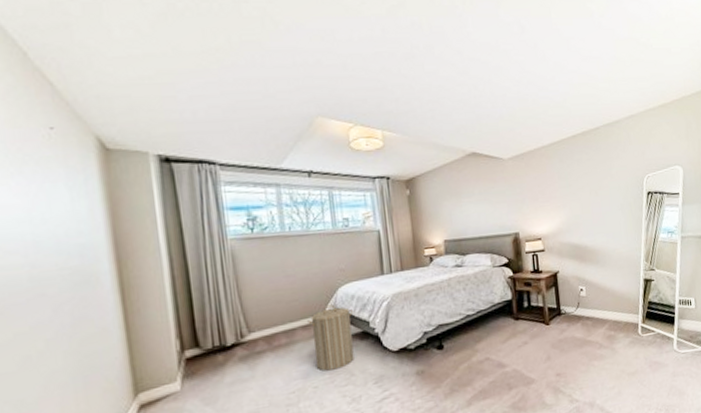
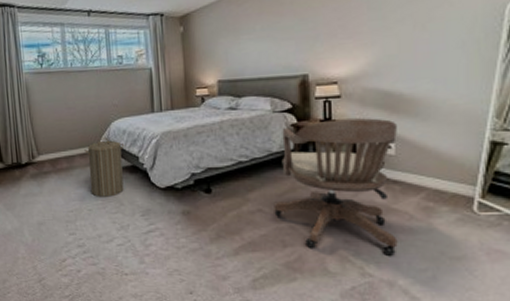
chair: none [499,266,594,387] -> present [274,118,398,257]

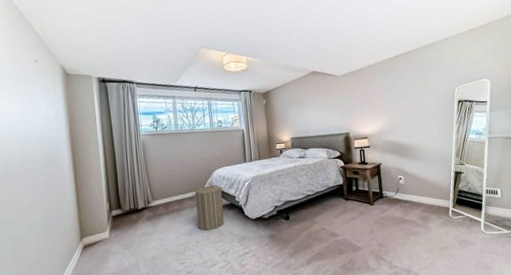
chair: present [274,118,398,257] -> none [332,160,410,253]

